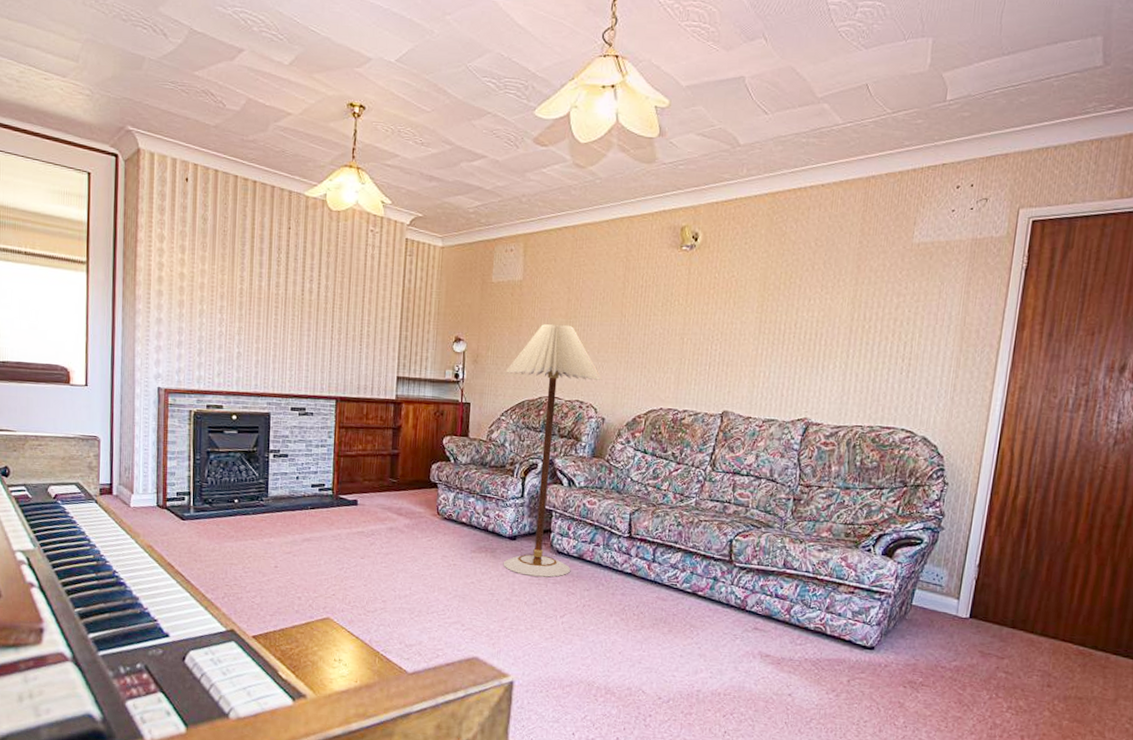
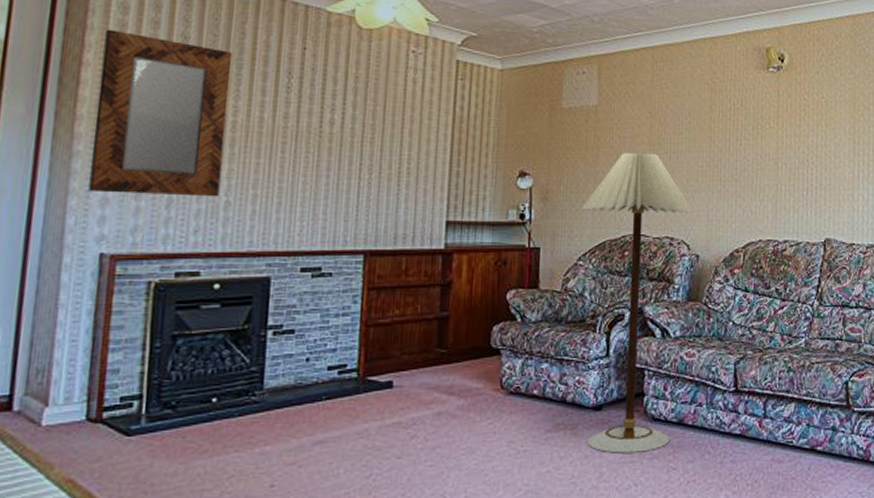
home mirror: none [148,213,238,349] -> present [88,29,233,197]

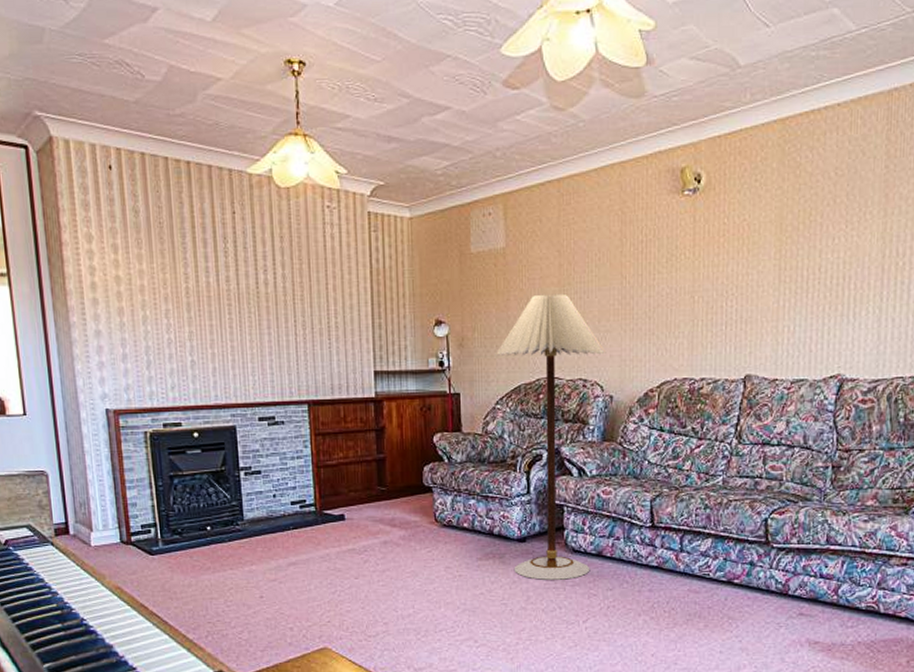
home mirror: present [88,29,233,197] -> none [74,210,185,358]

